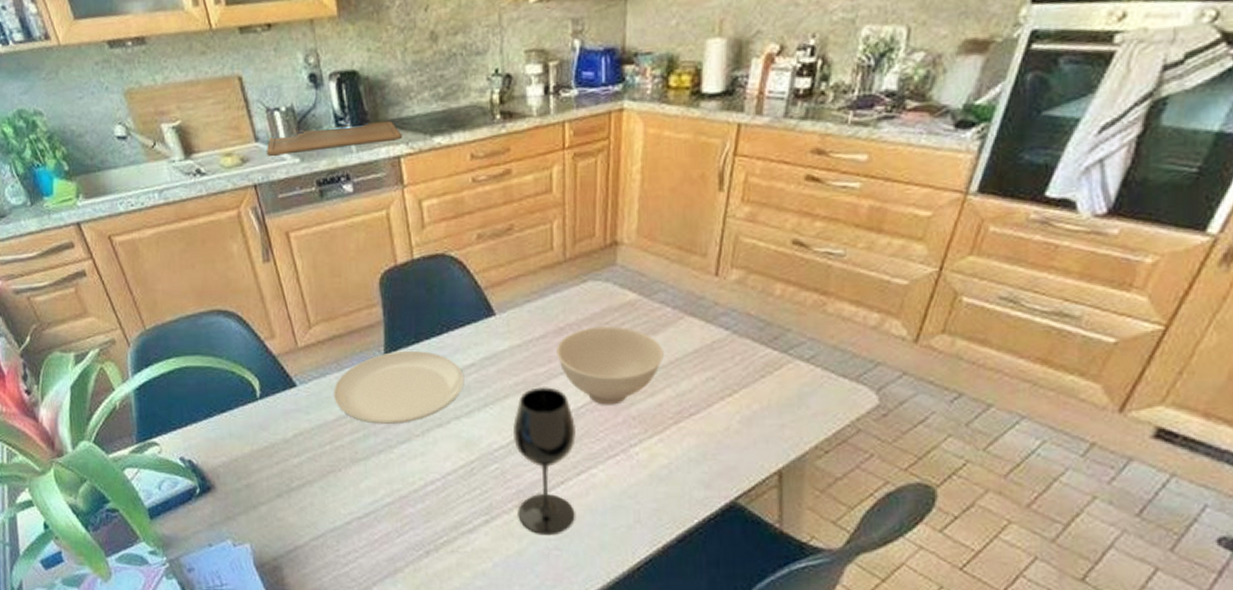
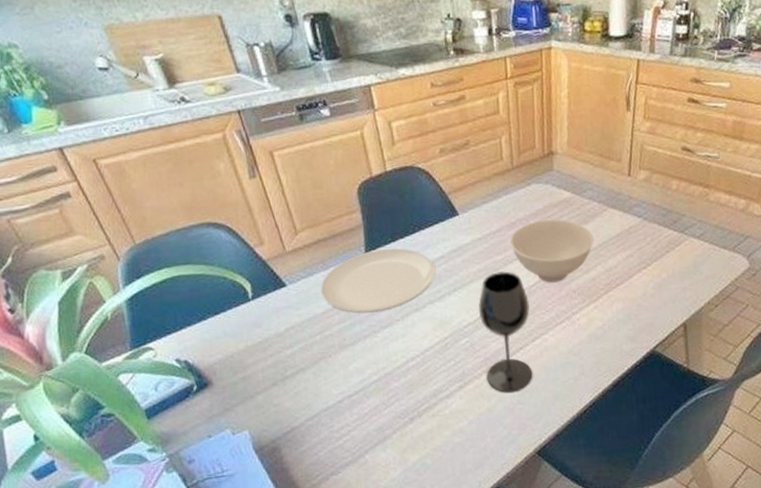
chopping board: present [267,120,402,156] -> none [248,55,371,85]

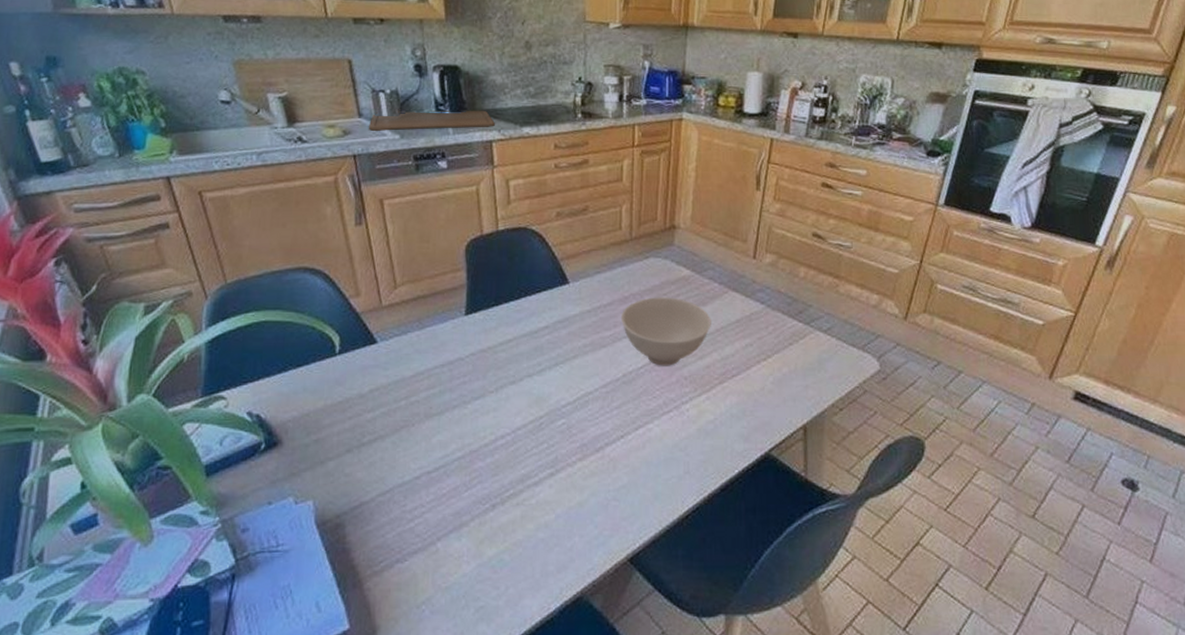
chopping board: none [248,55,371,85] -> present [369,110,495,131]
plate: present [320,248,436,314] -> none [412,313,538,380]
wineglass: present [478,270,533,393] -> none [579,348,637,486]

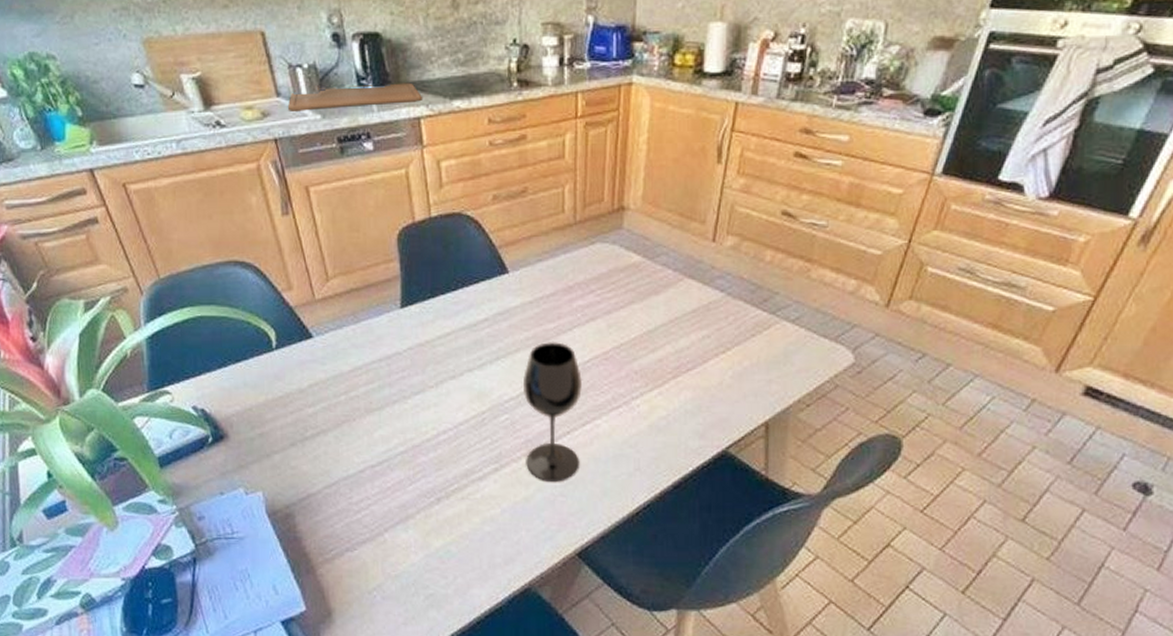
wineglass: none [579,348,637,486] -> present [522,341,583,482]
bowl: present [621,297,711,366] -> none [566,286,664,360]

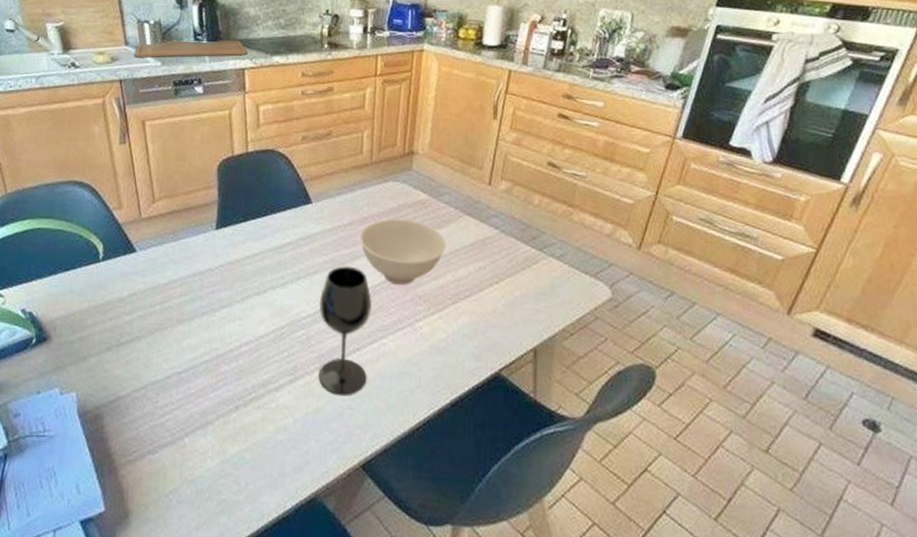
bowl: none [566,286,664,360] -> present [360,219,446,285]

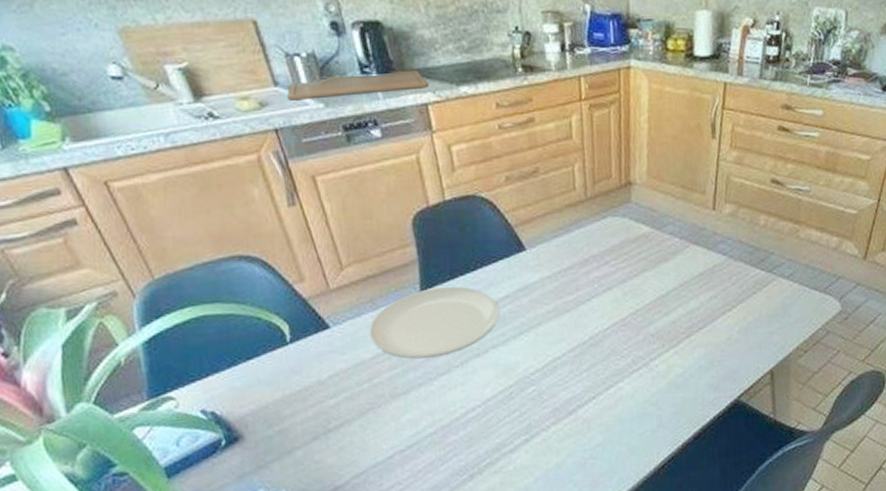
plate: none [167,228,282,290] -> present [369,286,500,359]
wineglass: present [318,265,373,395] -> none [546,312,606,446]
bowl: present [360,219,446,285] -> none [583,256,675,326]

